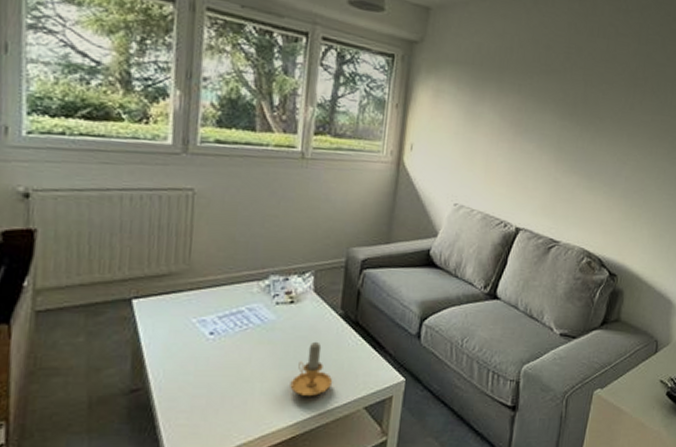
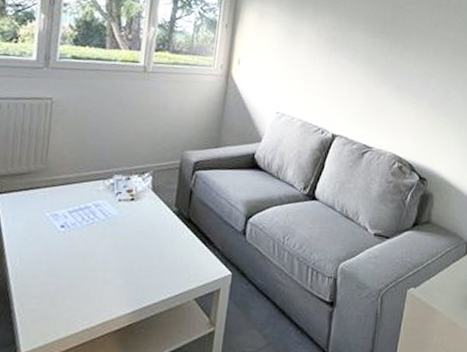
candle: present [290,341,333,396] -> none [129,235,167,286]

